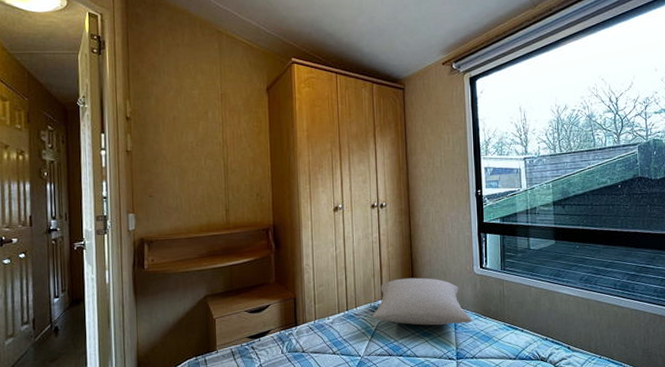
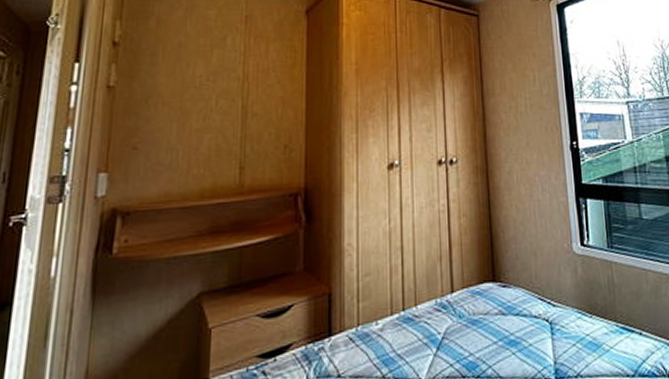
pillow: present [373,277,472,326] -> none [439,260,574,330]

